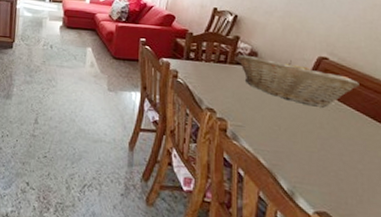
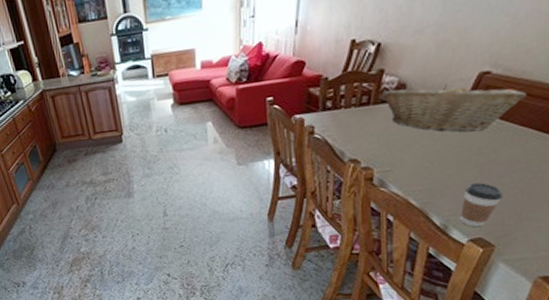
coffee cup: none [306,155,345,201] -> present [460,182,503,228]

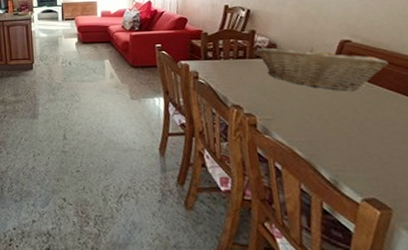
coffee cup: present [460,182,503,228] -> none [347,140,389,187]

